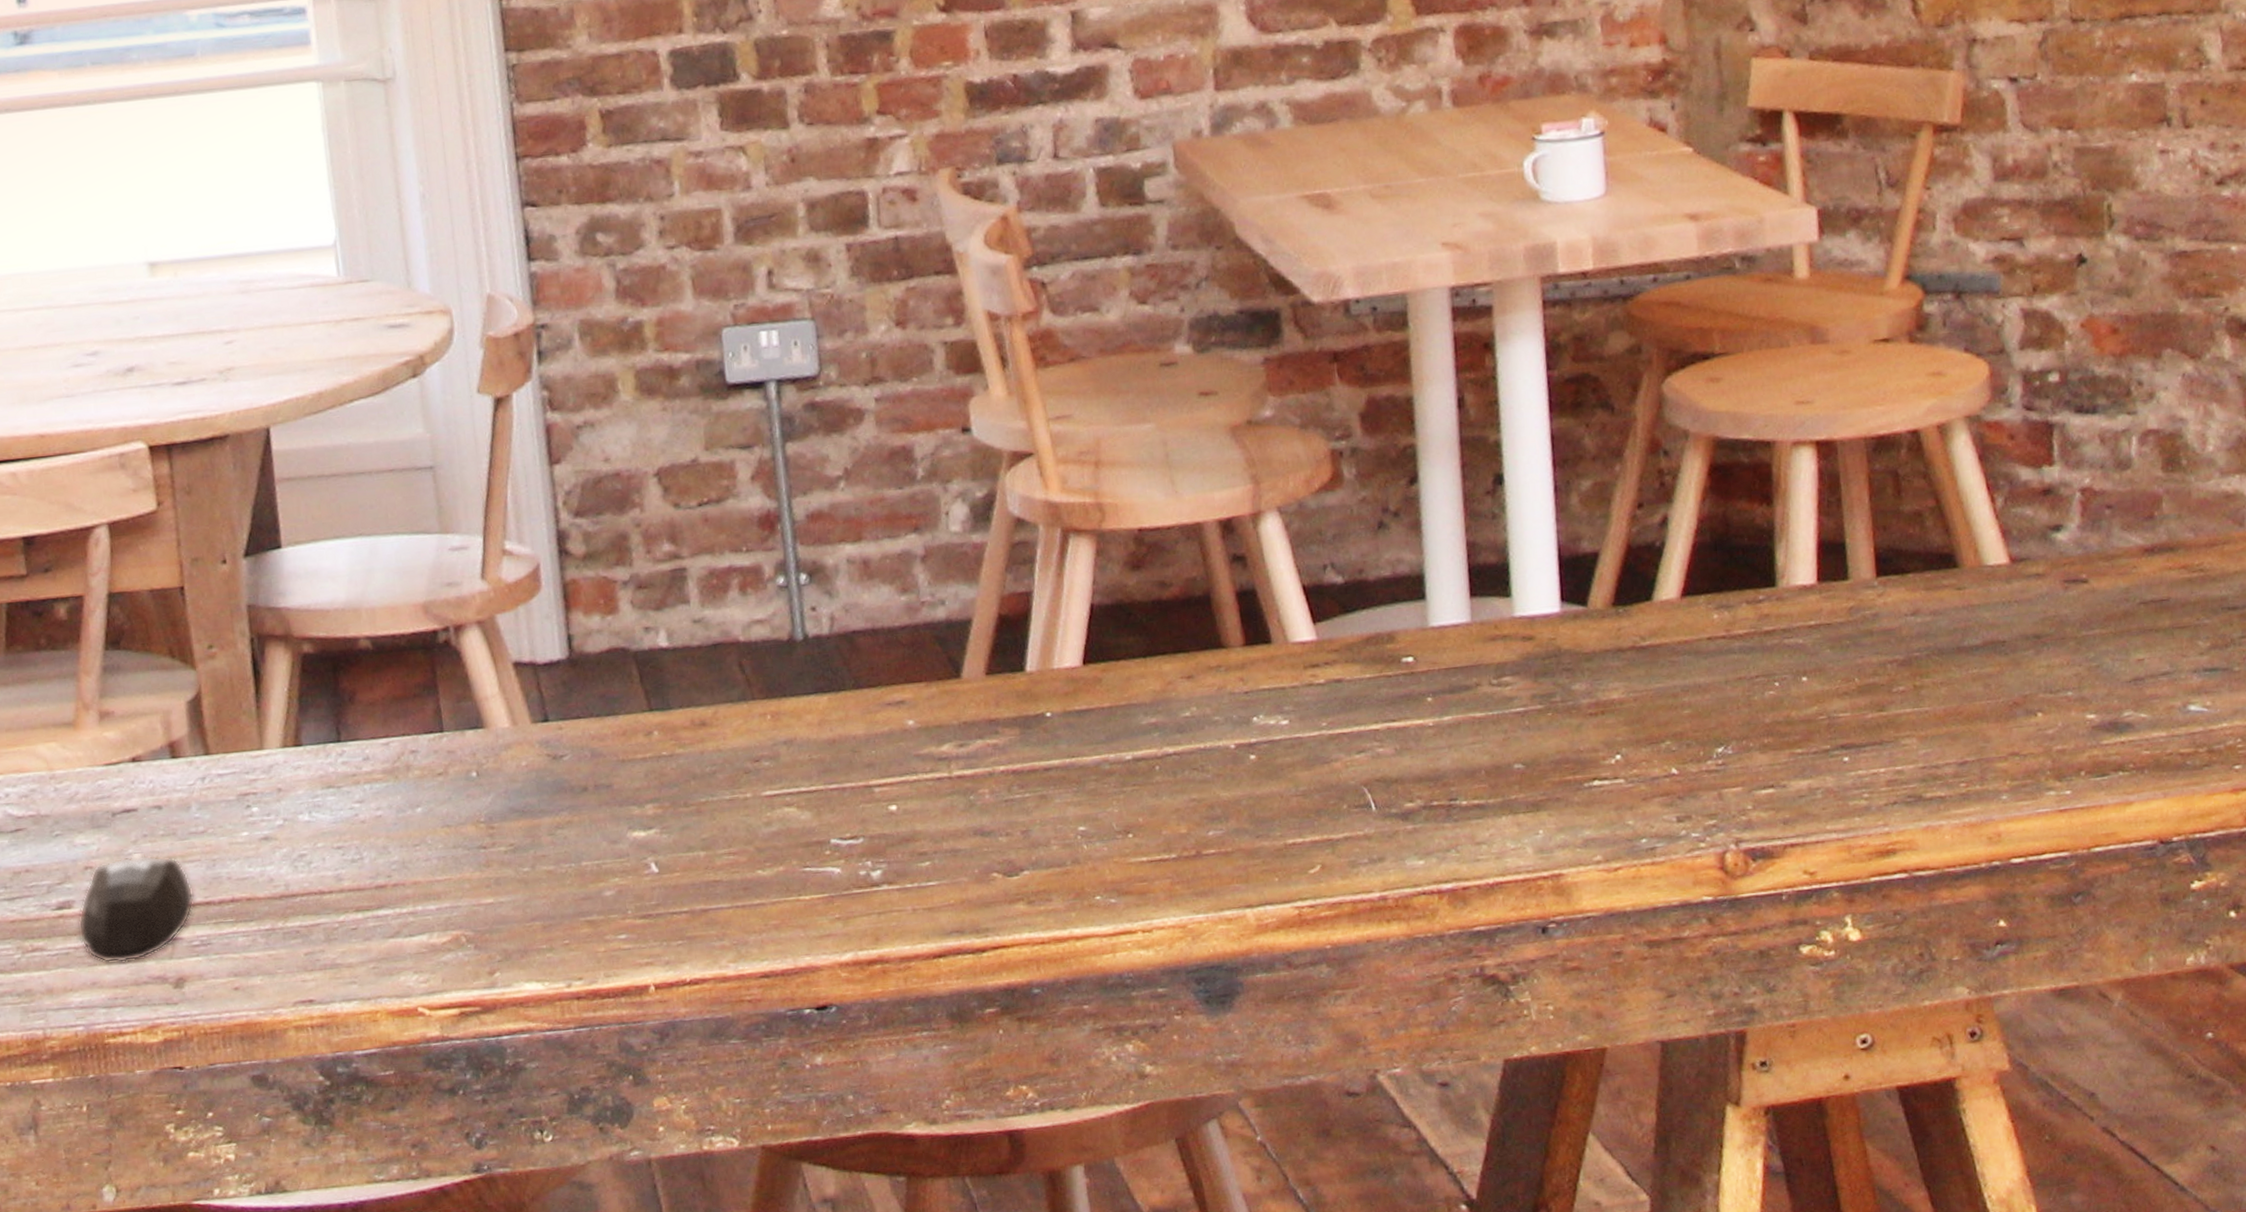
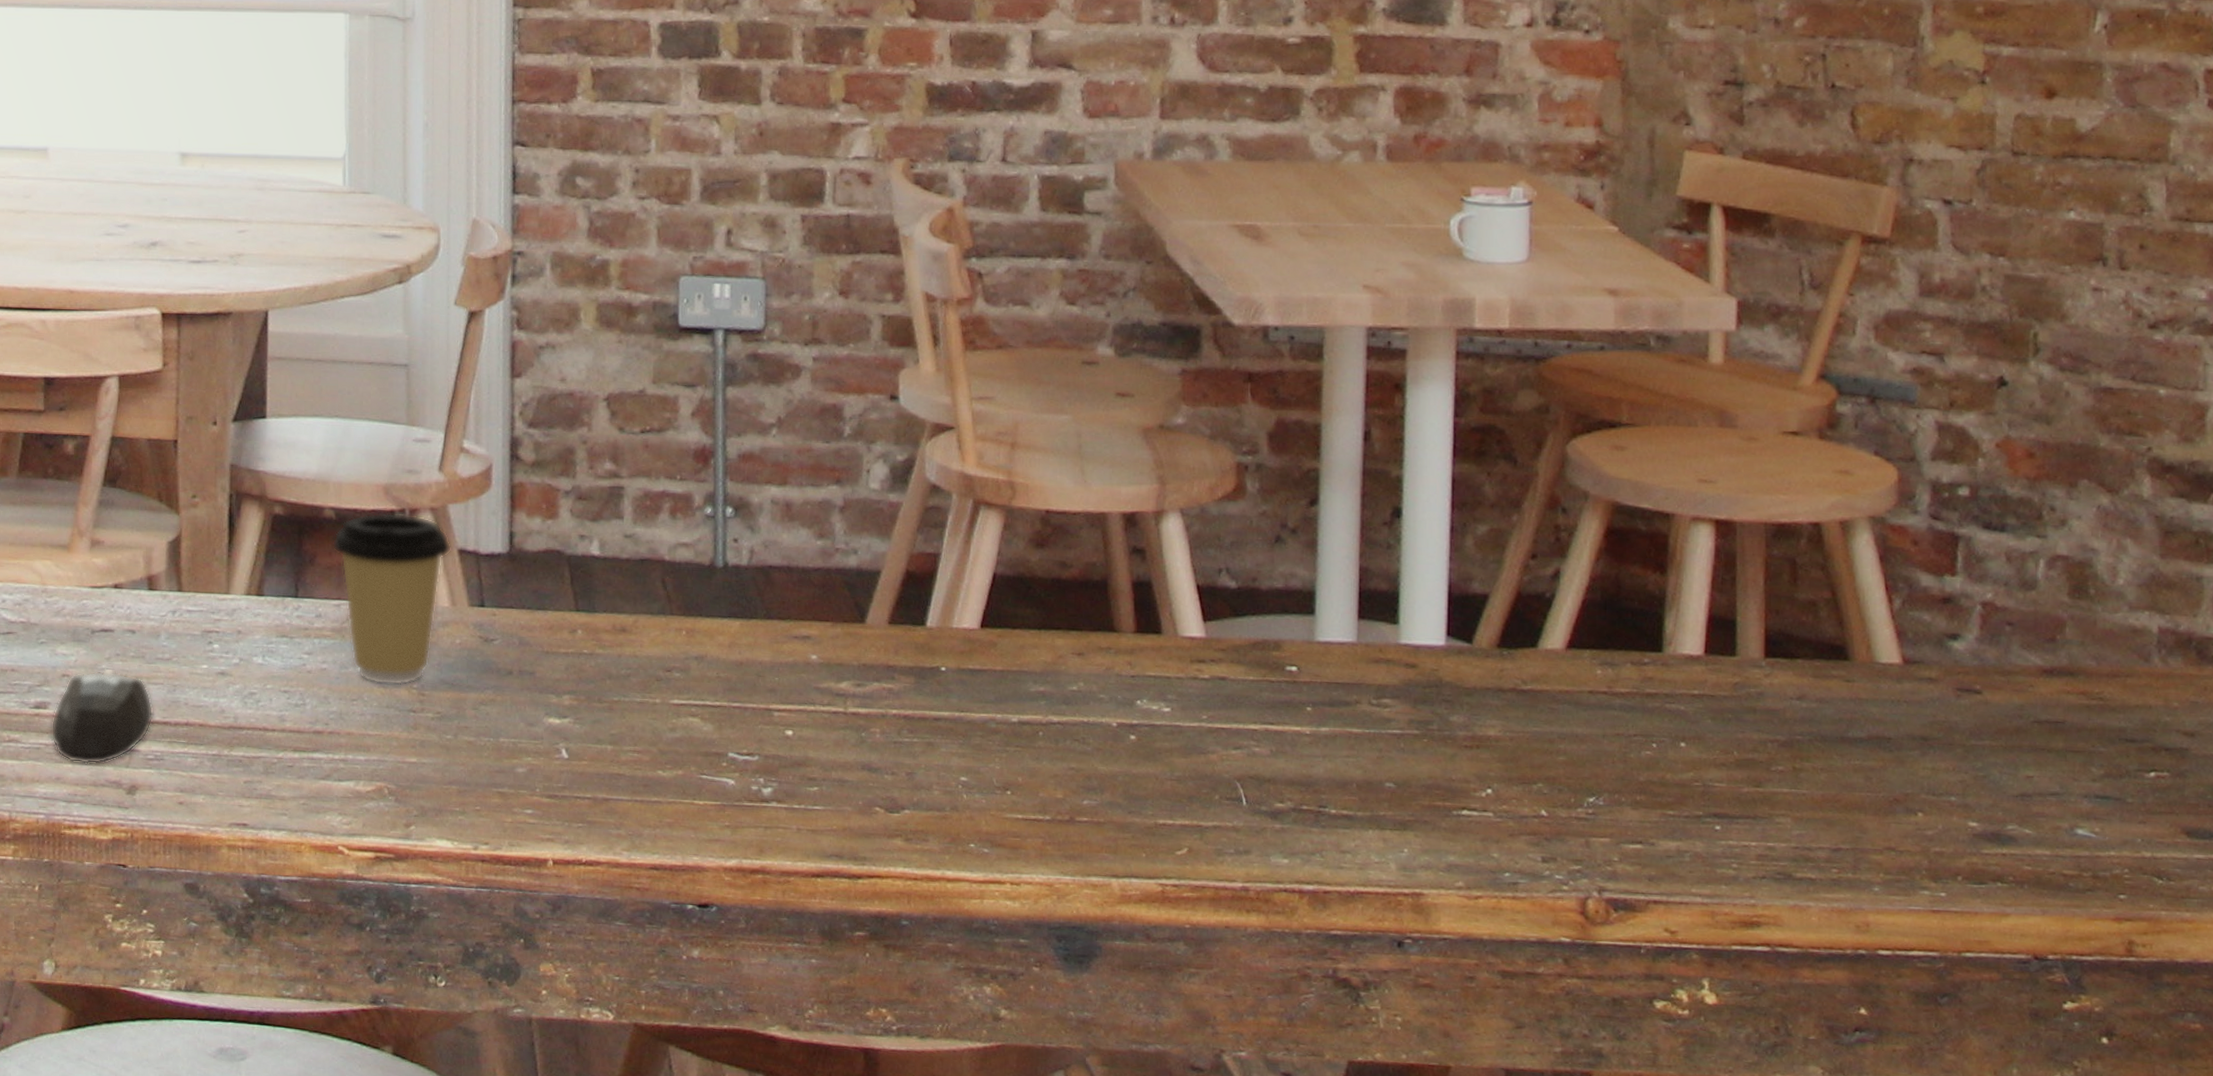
coffee cup: none [371,631,506,824] -> present [332,512,452,686]

